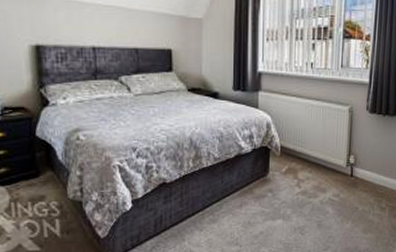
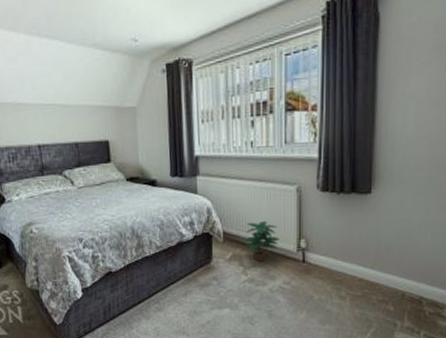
potted plant: none [299,138,332,176] -> present [244,221,280,262]

